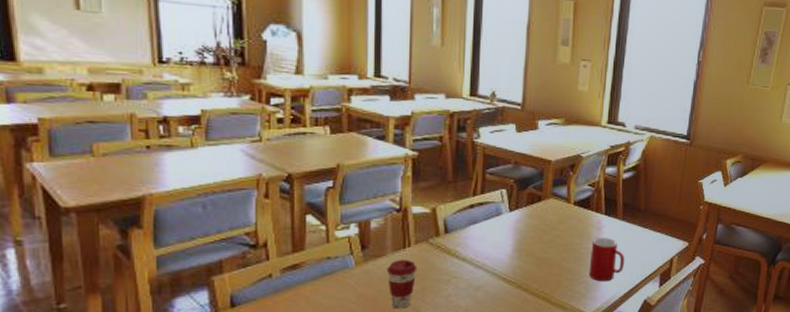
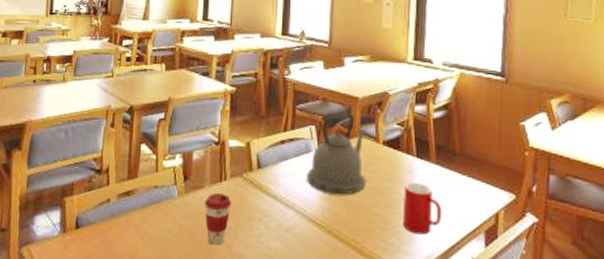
kettle: none [497,176,558,253] -> present [307,113,366,195]

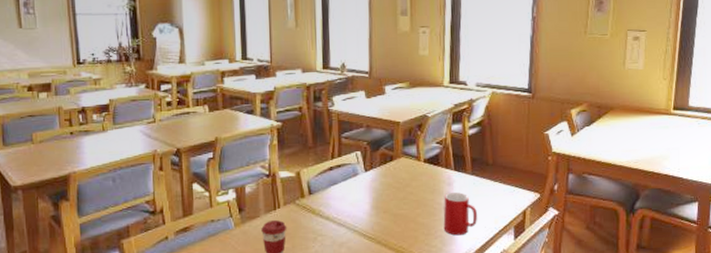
kettle: present [307,113,366,195] -> none [356,137,410,210]

